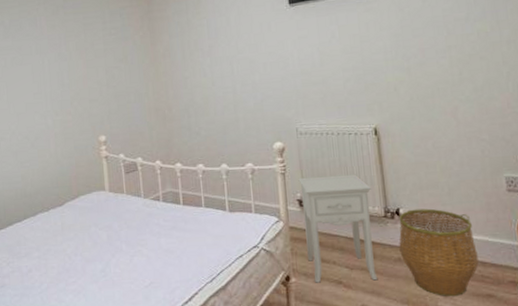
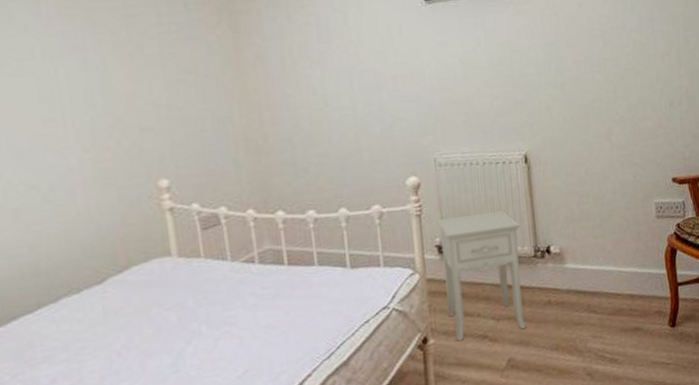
basket: present [399,208,479,296] -> none [549,243,628,336]

